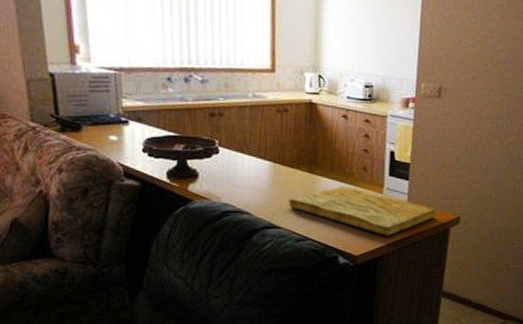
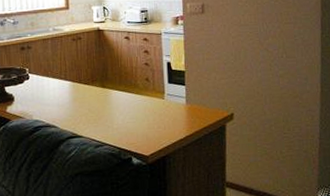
cutting board: present [289,186,436,236] -> none [87,96,212,136]

